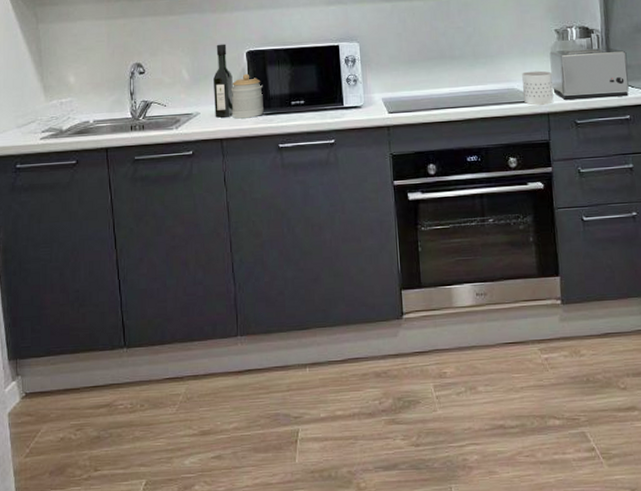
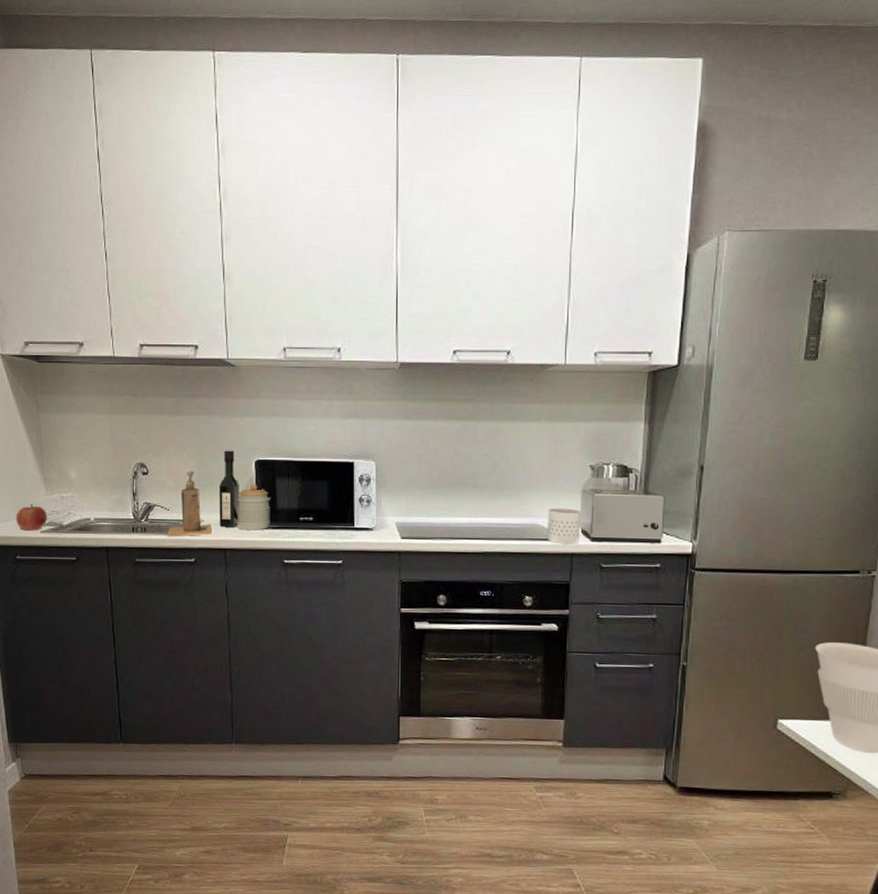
fruit: none [16,112,47,139] -> present [16,504,48,531]
soap dispenser: none [164,66,208,132] -> present [166,471,212,537]

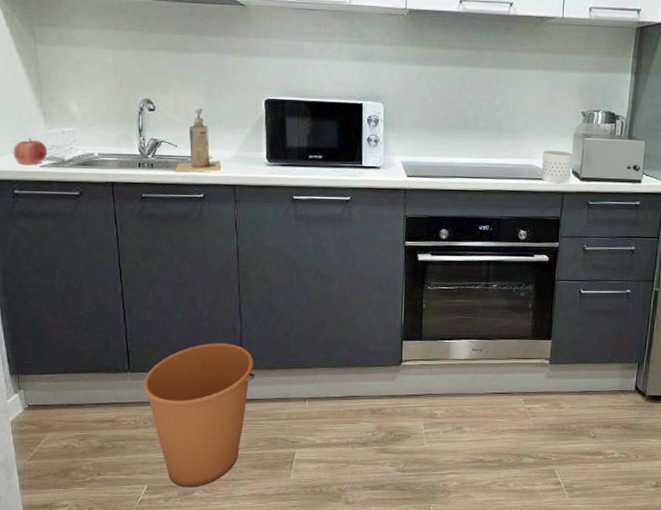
bucket: none [134,714,246,869] -> present [143,343,255,488]
bottle: present [219,450,239,527] -> none [228,88,249,164]
jar: present [236,483,271,530] -> none [246,122,281,168]

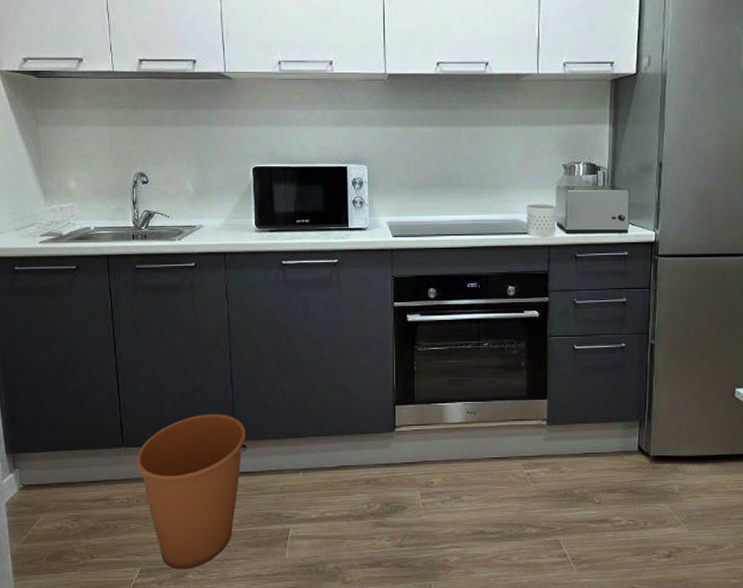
fruit: present [13,138,48,165] -> none [14,215,47,242]
soap dispenser: present [174,108,221,173] -> none [167,179,211,243]

